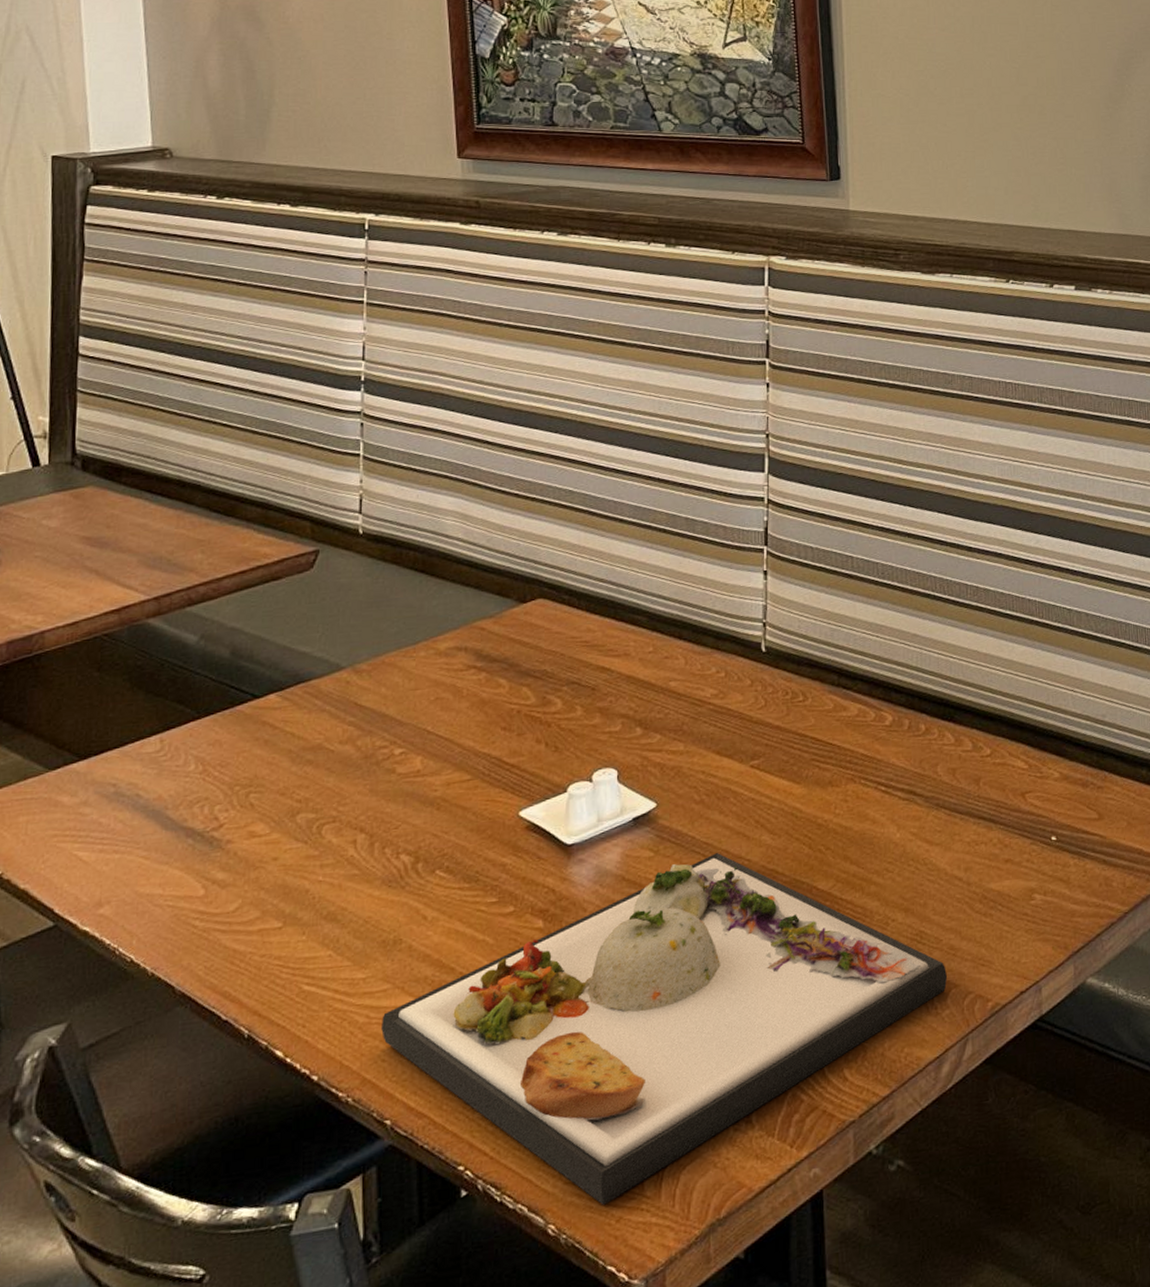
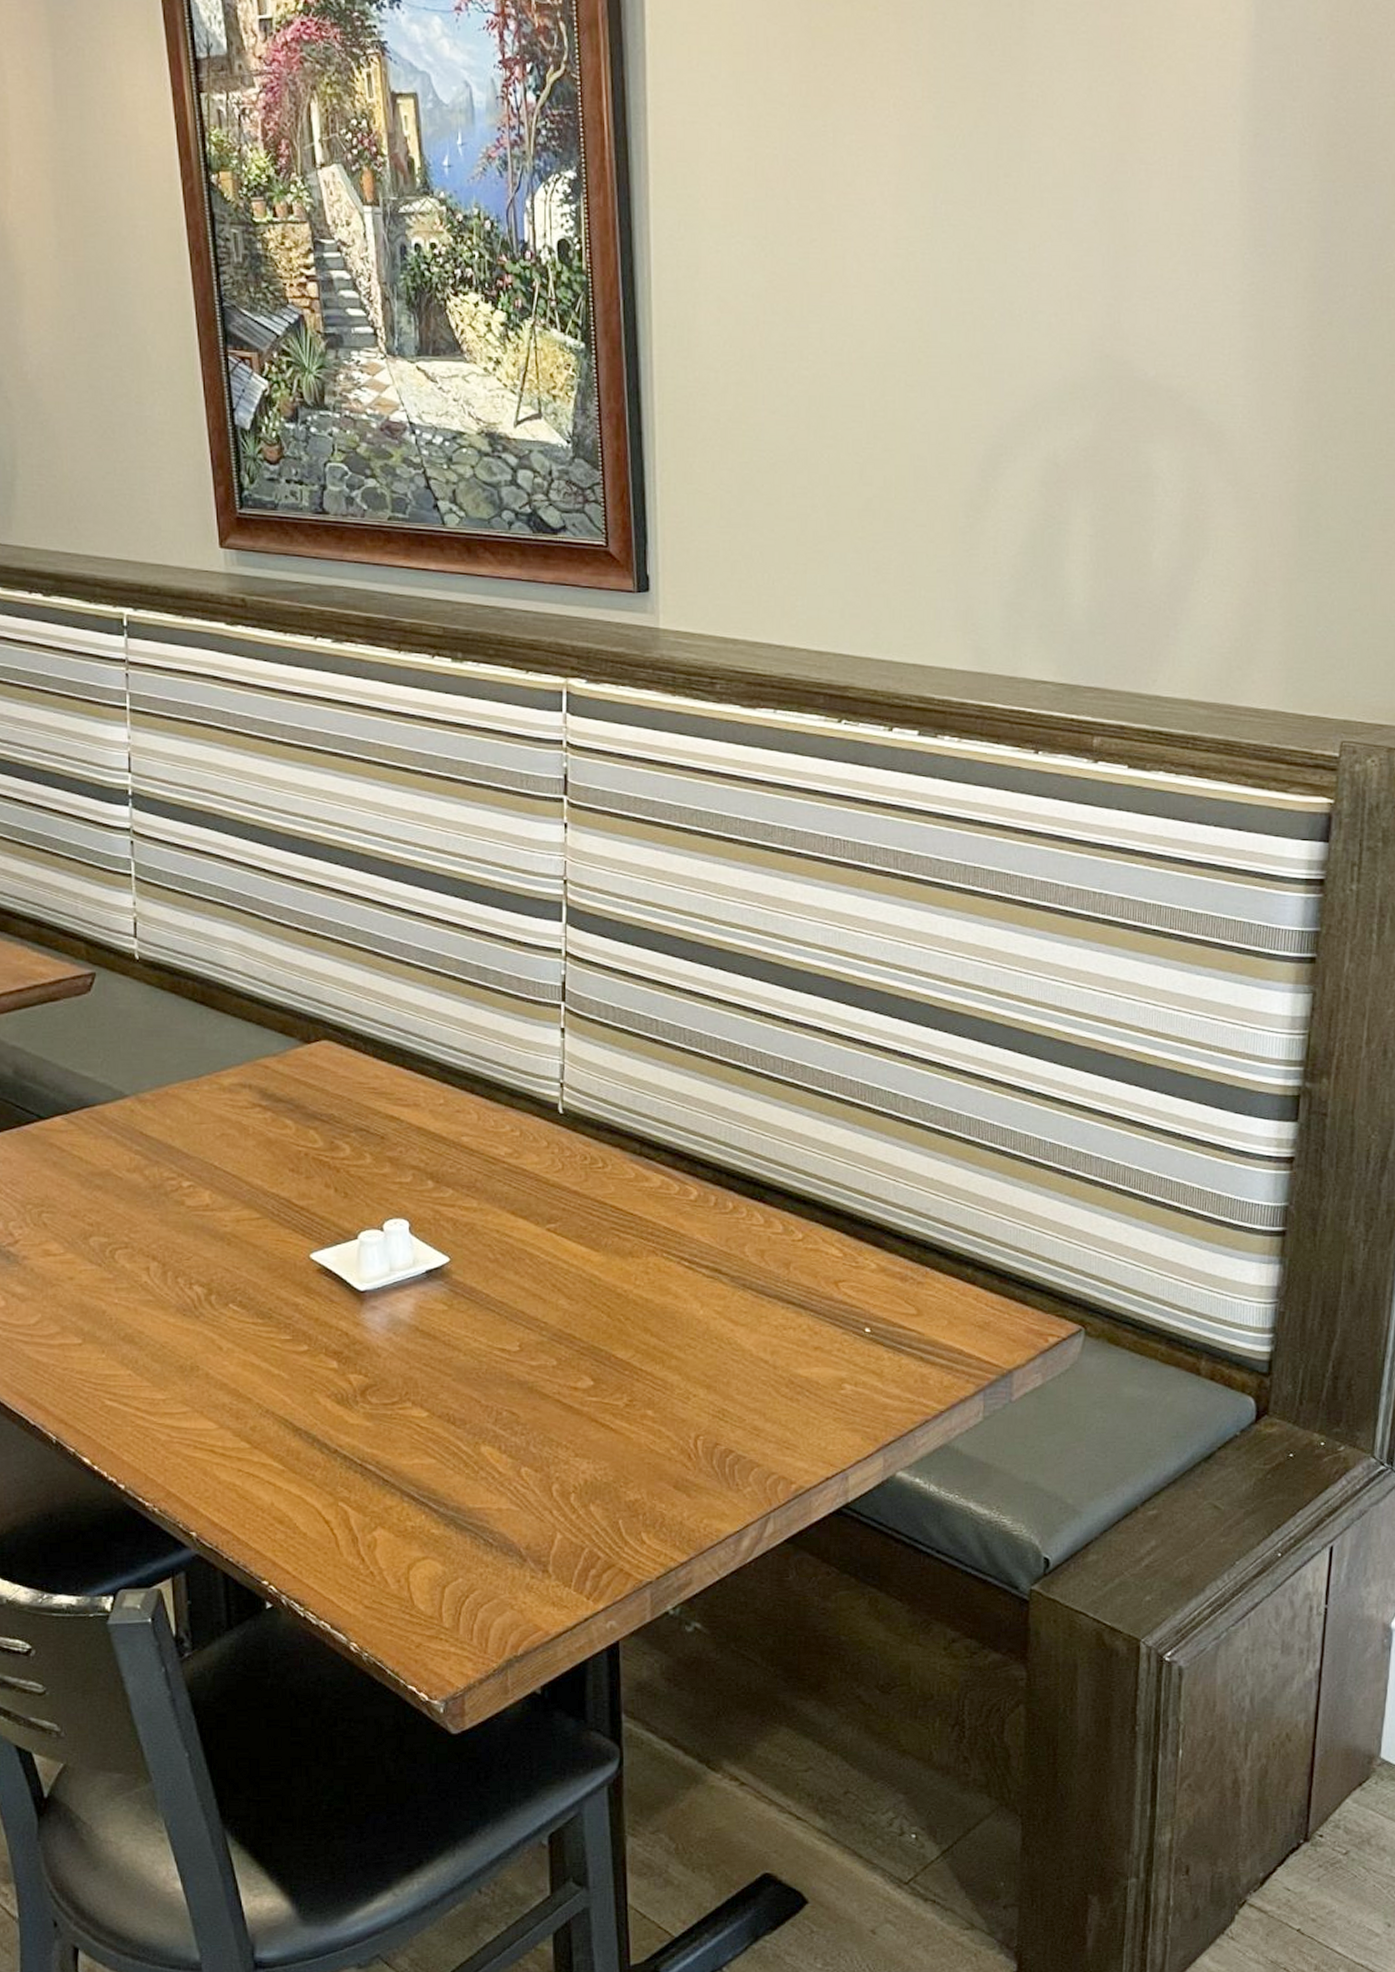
dinner plate: present [381,853,947,1205] -> none [183,1313,749,1631]

